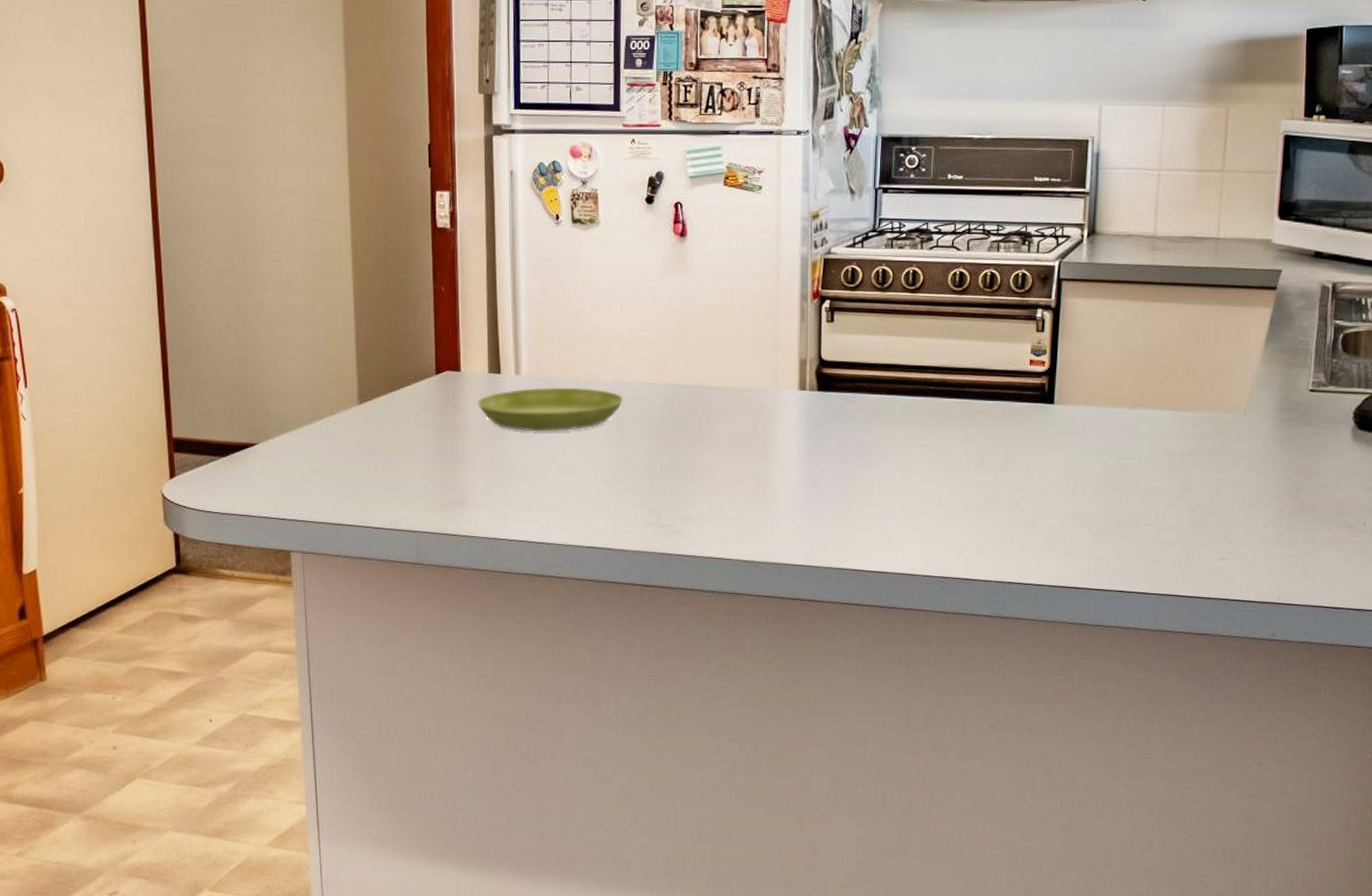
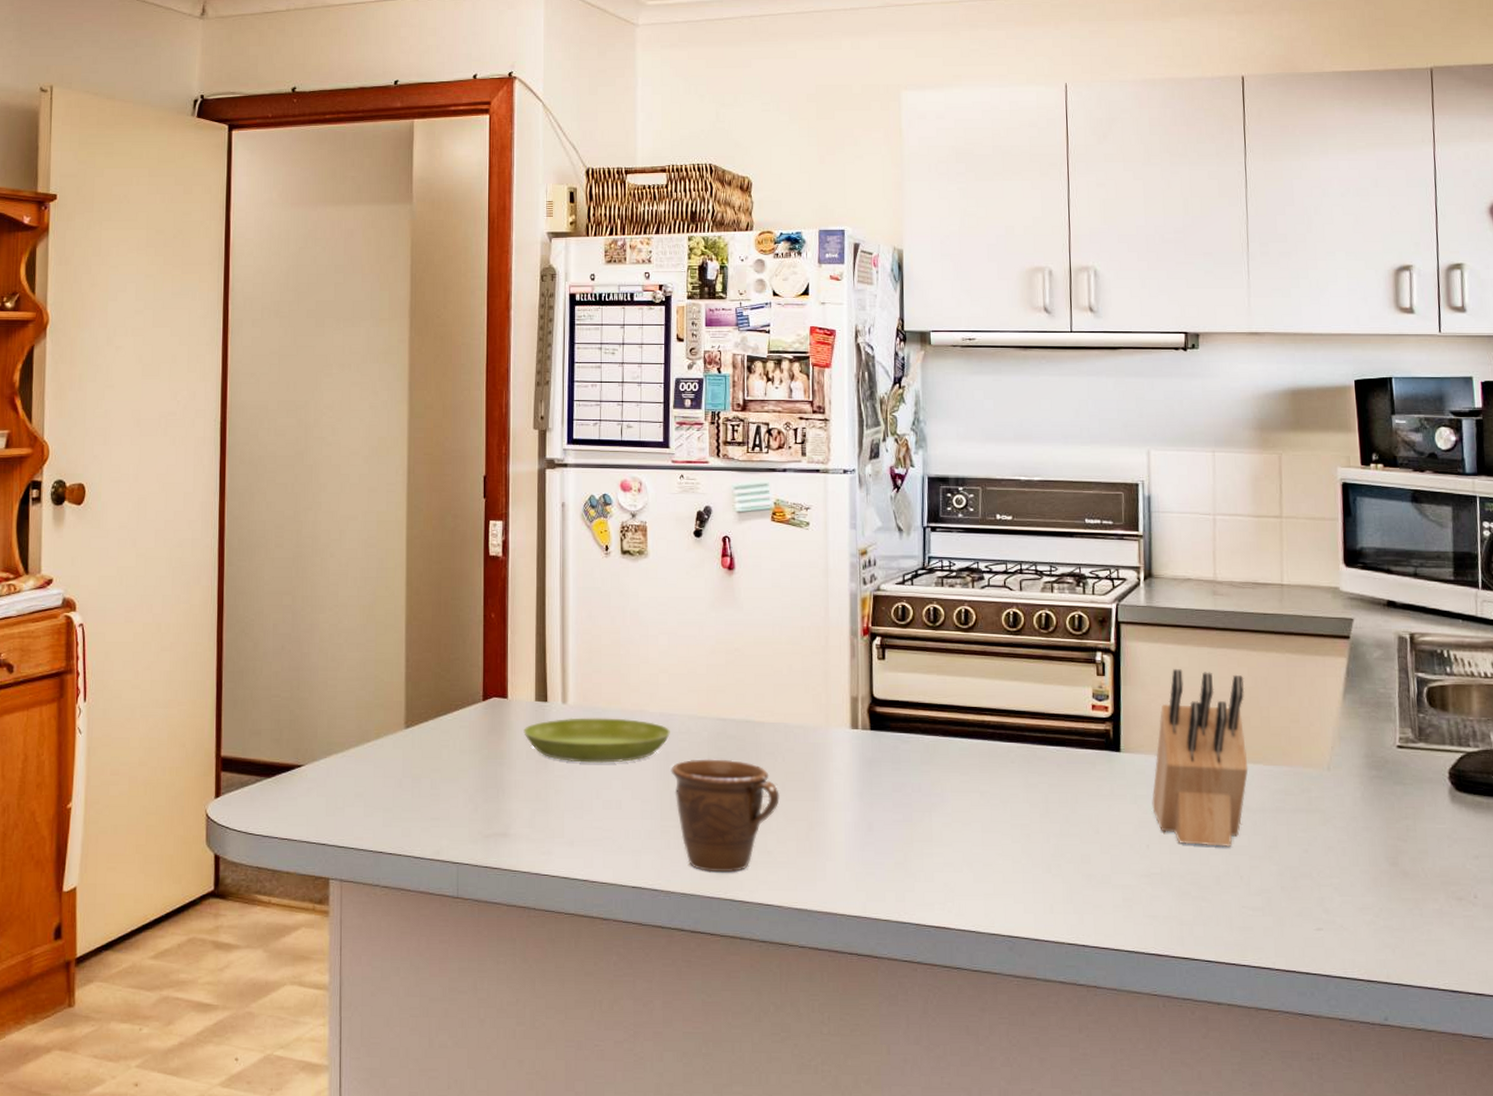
mug: none [624,423,729,531] -> present [671,759,780,873]
knife block: none [1080,323,1175,488] -> present [1152,669,1249,847]

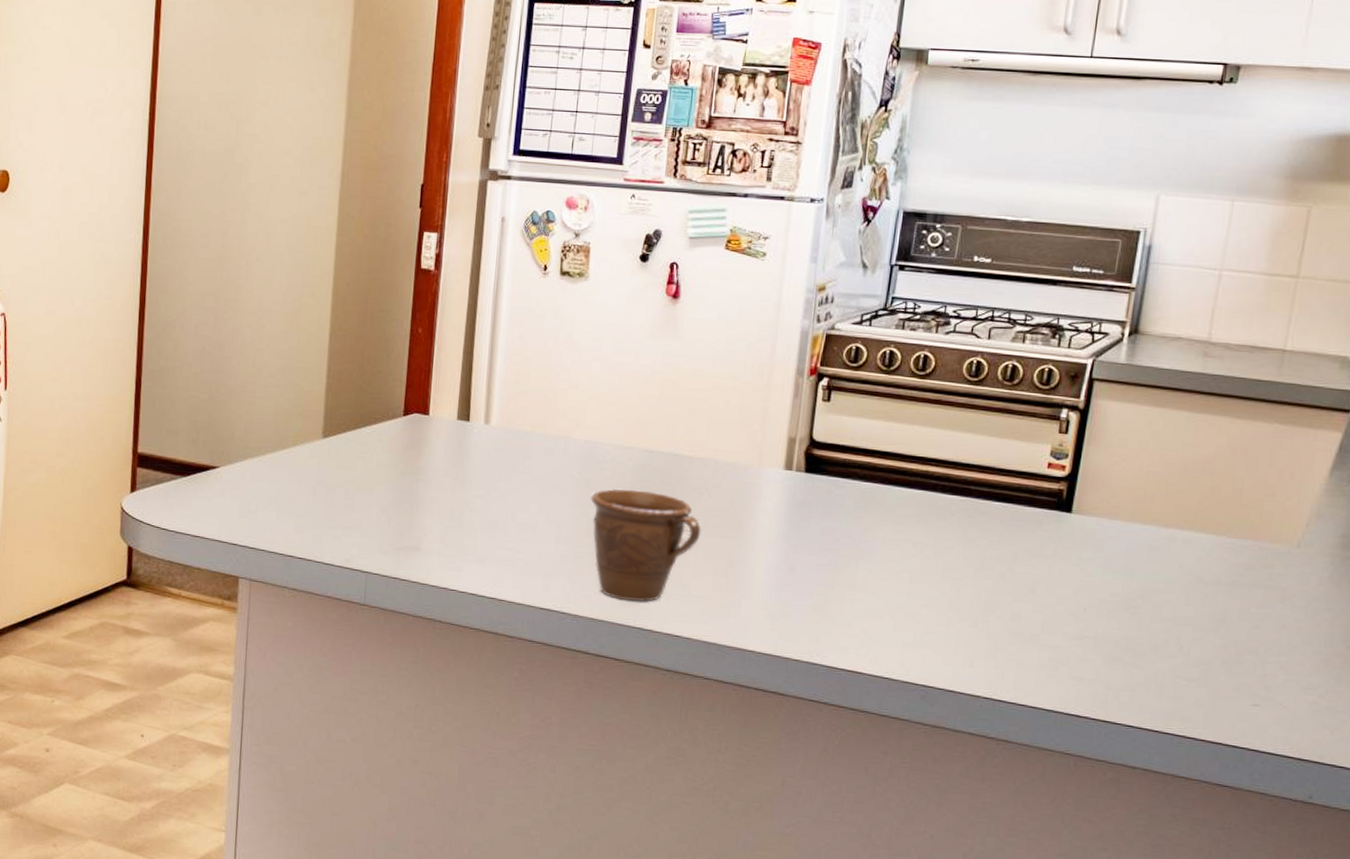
saucer: present [523,718,671,763] -> none [442,439,595,487]
knife block: present [1152,669,1249,847] -> none [1096,432,1222,617]

